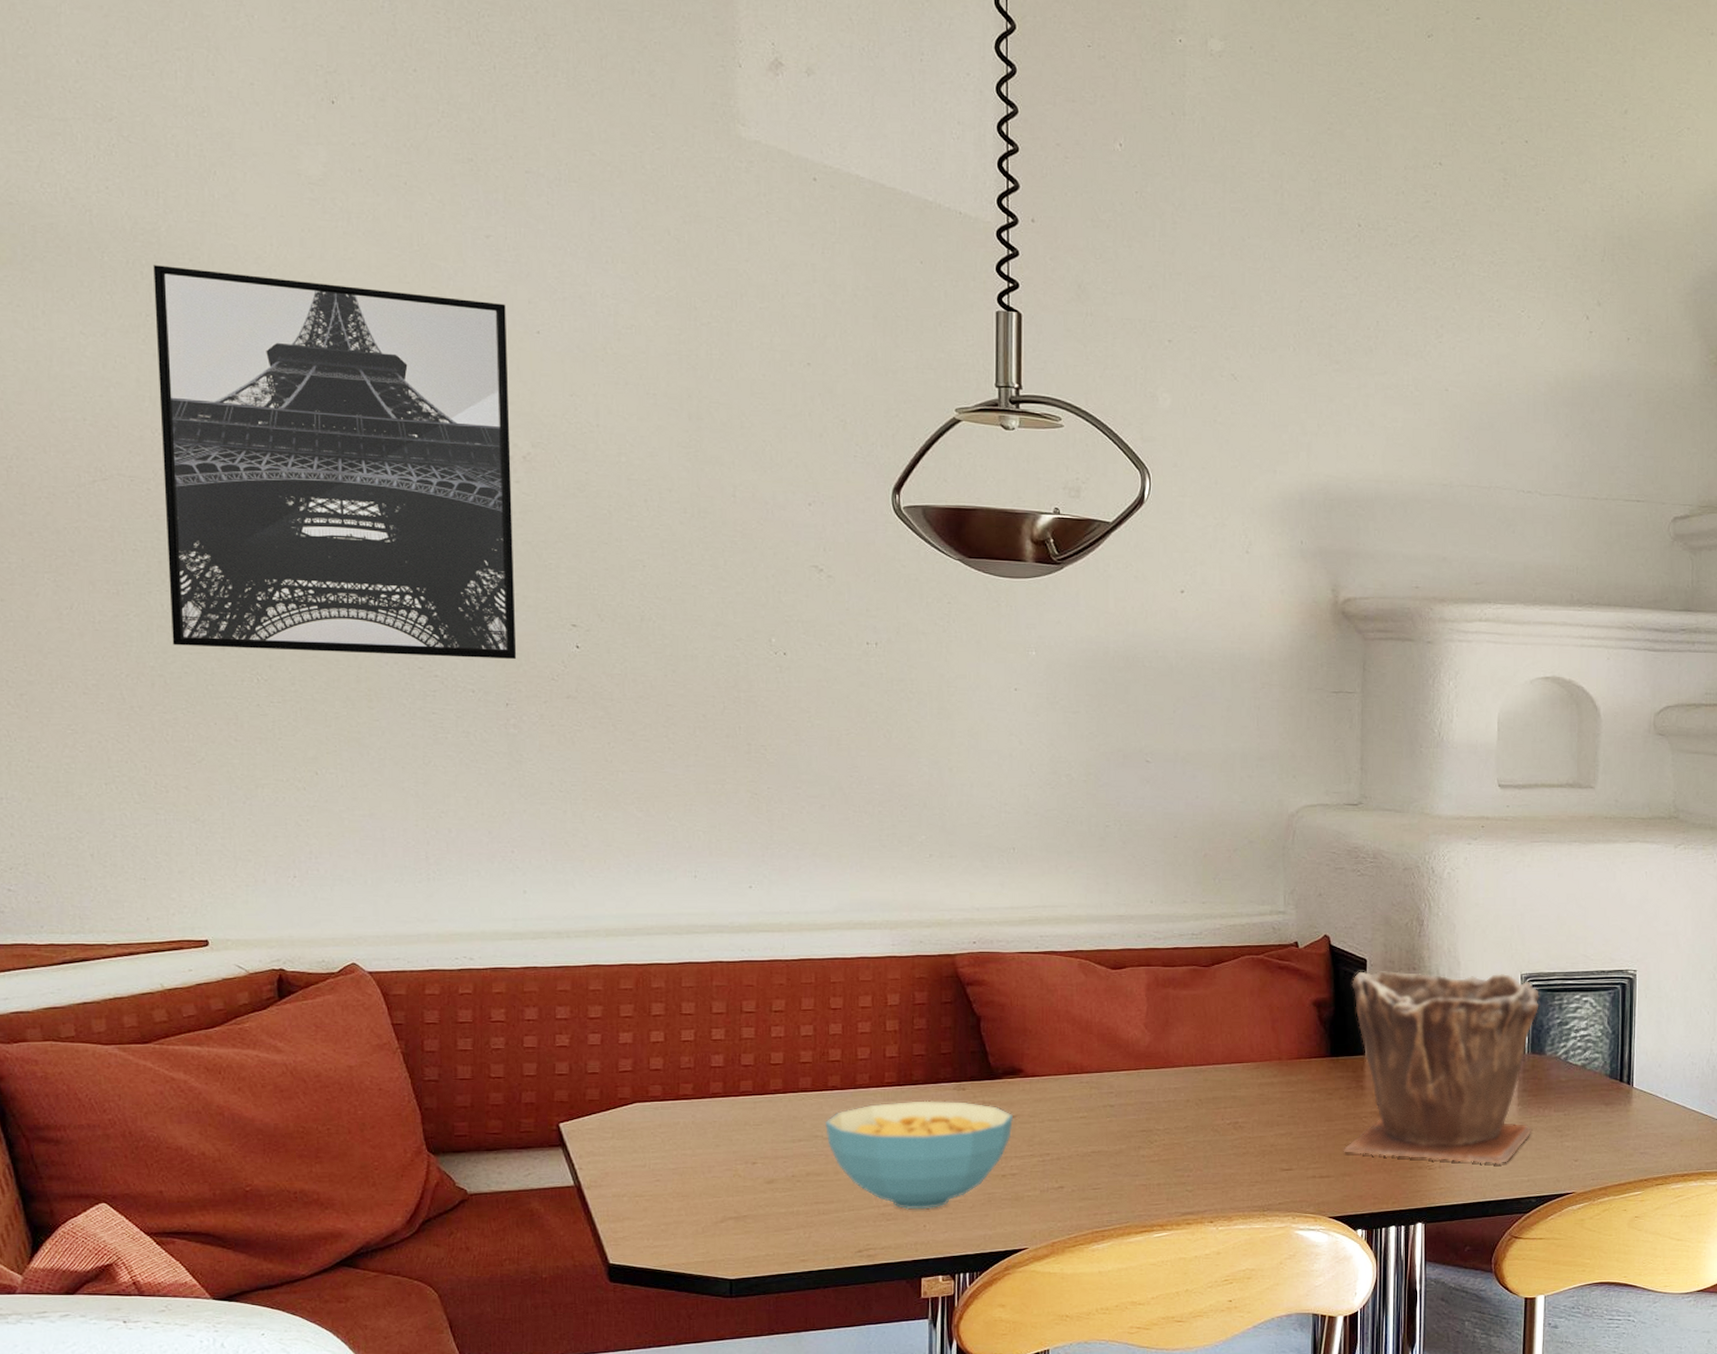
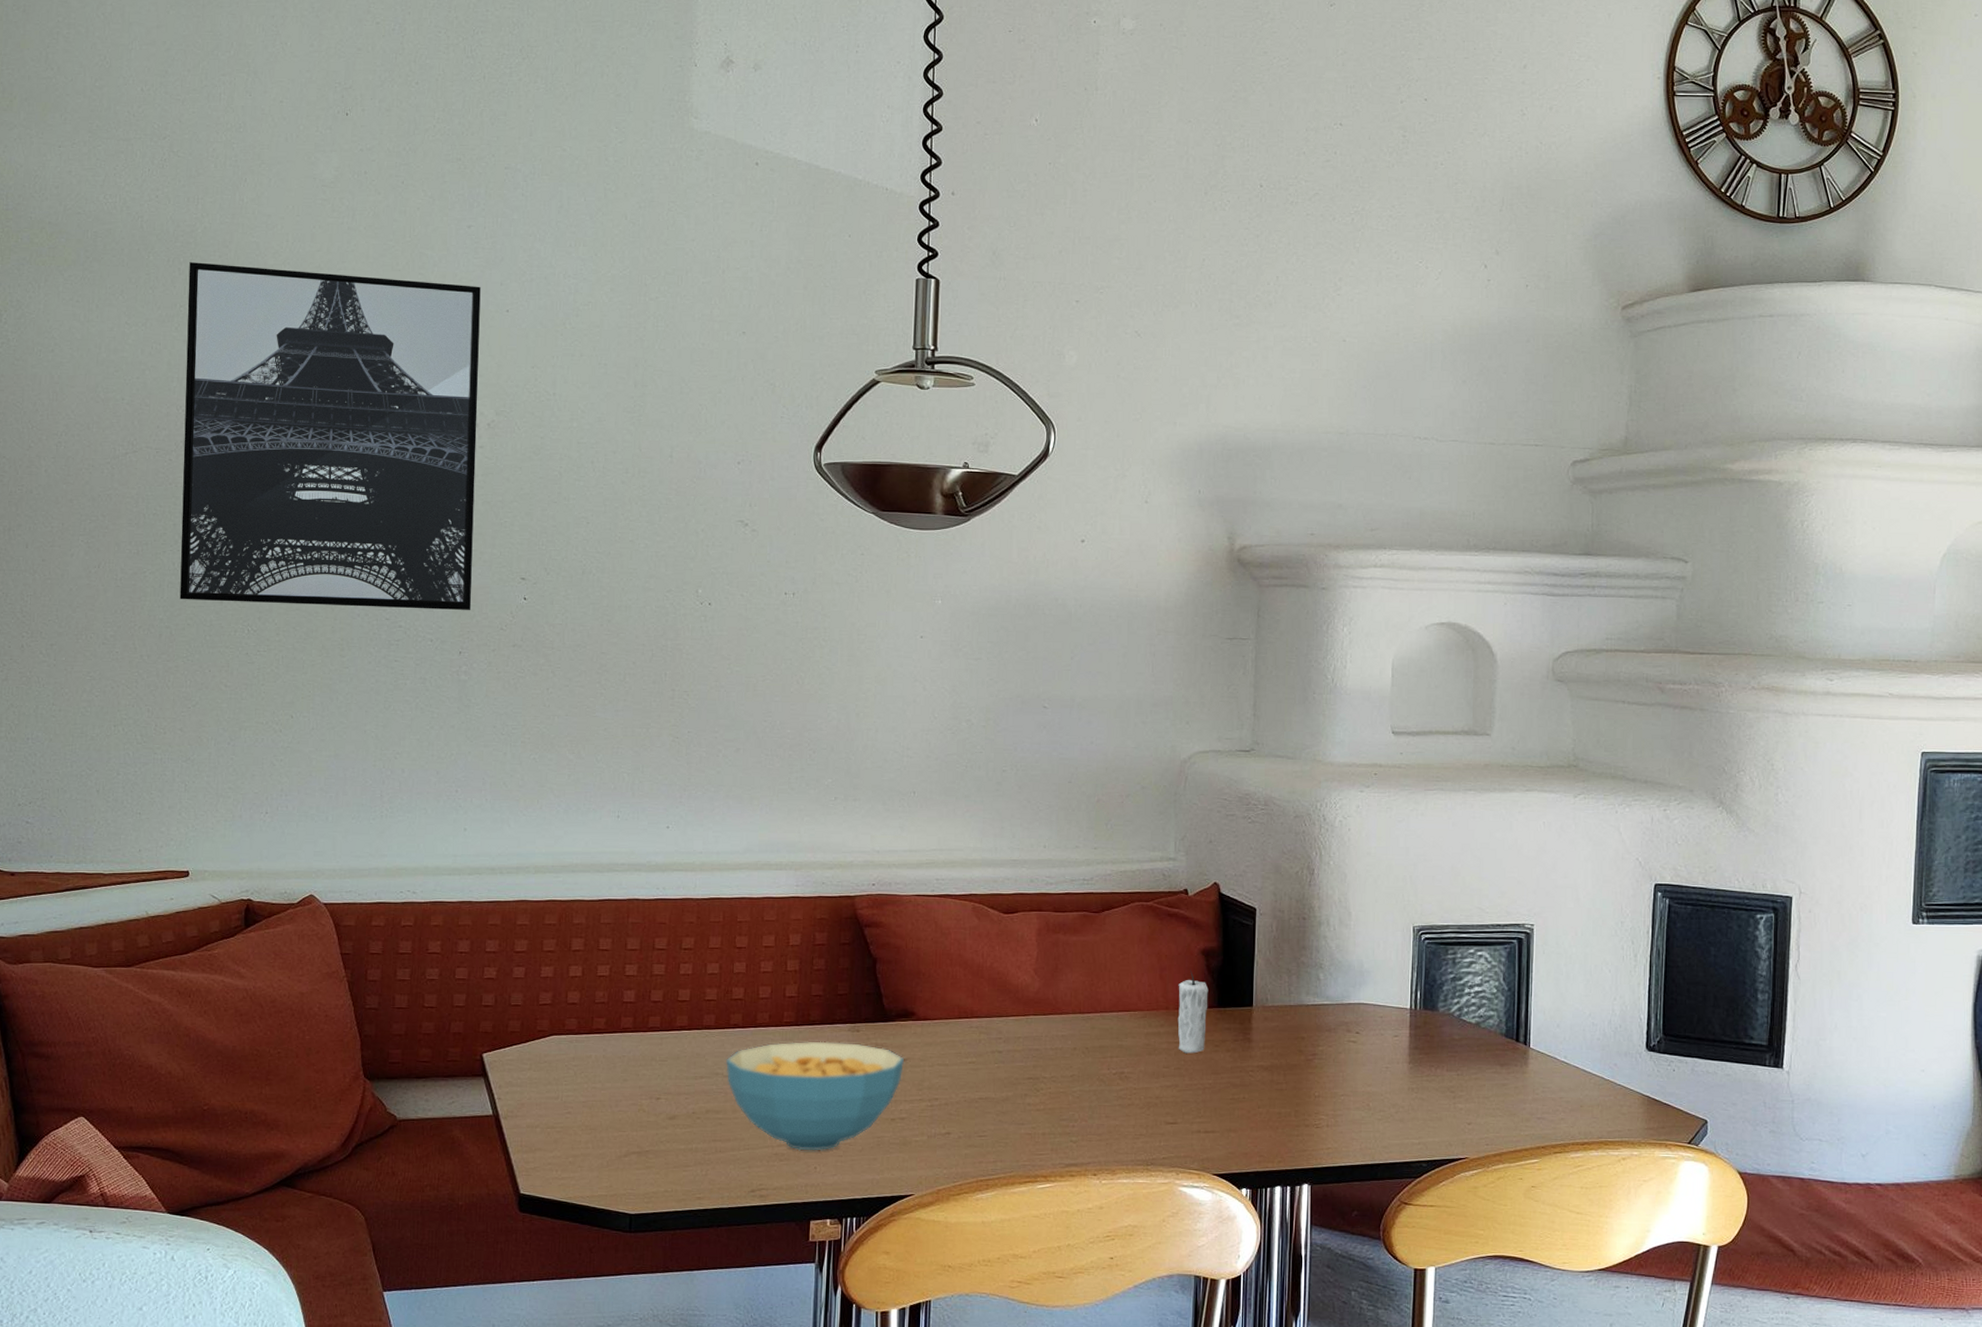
candle: none [1290,1021,1321,1102] -> present [1177,969,1209,1054]
plant pot: present [1343,971,1541,1164] -> none [1229,920,1433,1125]

